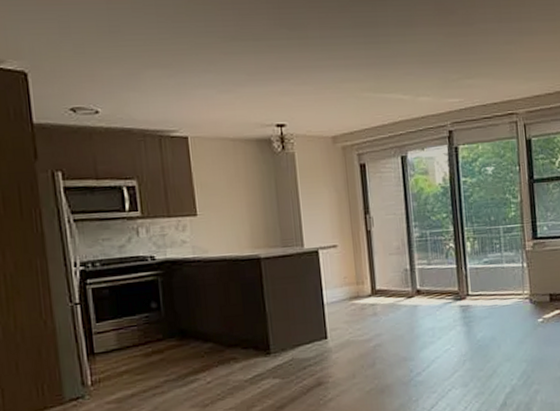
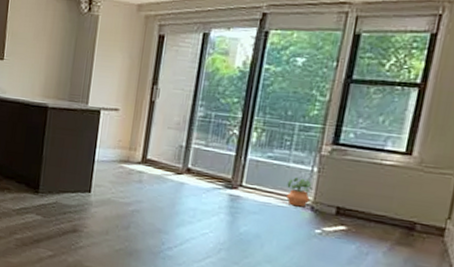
potted plant: none [506,275,527,303] -> present [286,177,313,208]

